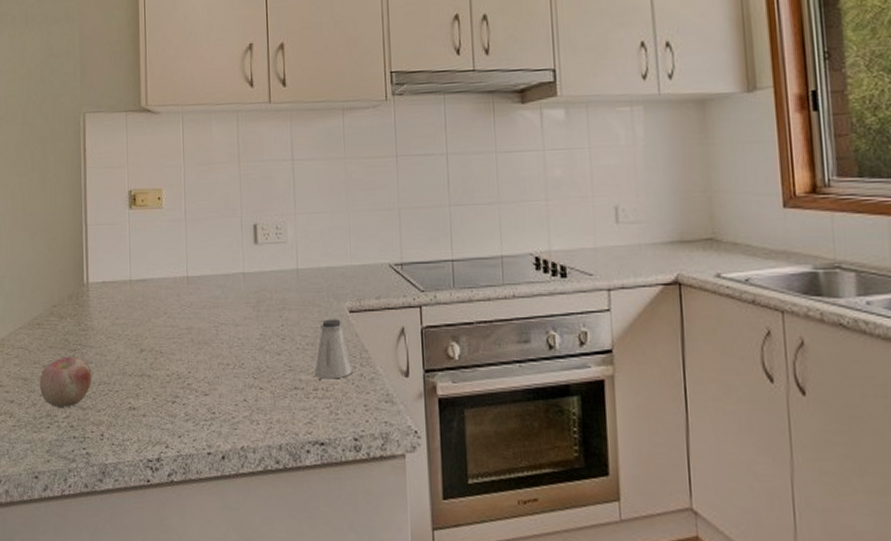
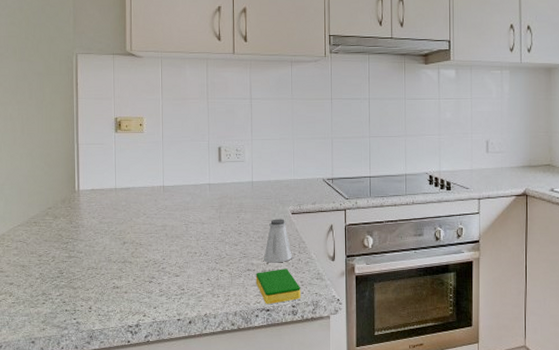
apple: present [39,356,92,407] -> none [36,248,82,287]
dish sponge: none [305,387,365,437] -> present [255,269,300,305]

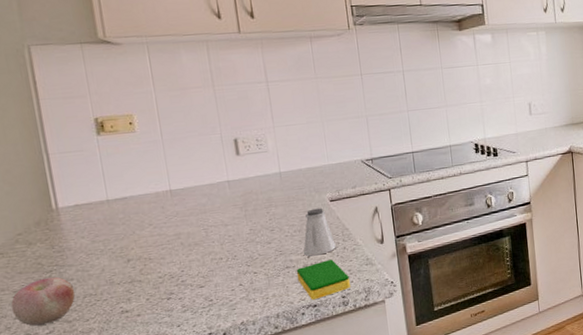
apple: none [36,248,82,287] -> present [10,276,75,326]

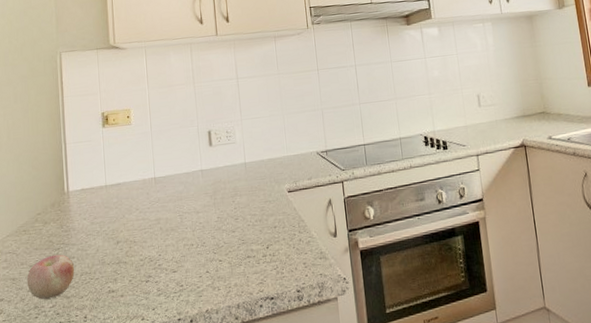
dish sponge: present [296,259,350,301] -> none [256,251,305,293]
saltshaker: present [303,208,336,257] -> none [263,198,293,247]

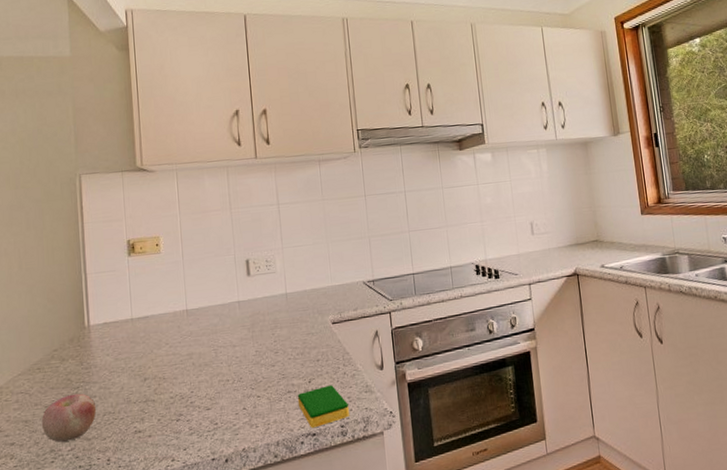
dish sponge: none [256,251,305,293] -> present [297,385,349,429]

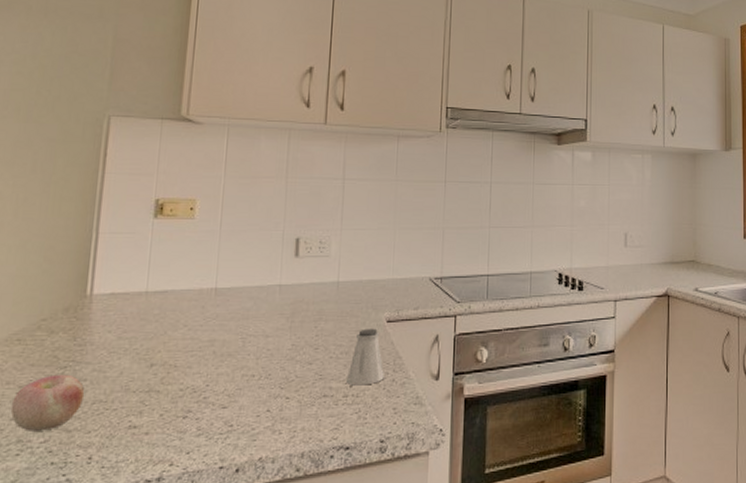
dish sponge: present [297,385,349,429] -> none [333,393,393,441]
saltshaker: none [305,330,337,381] -> present [347,328,384,386]

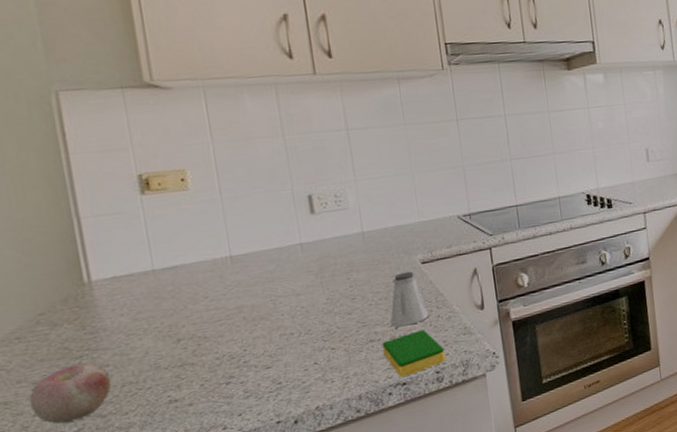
dish sponge: none [333,393,393,441] -> present [381,330,446,378]

